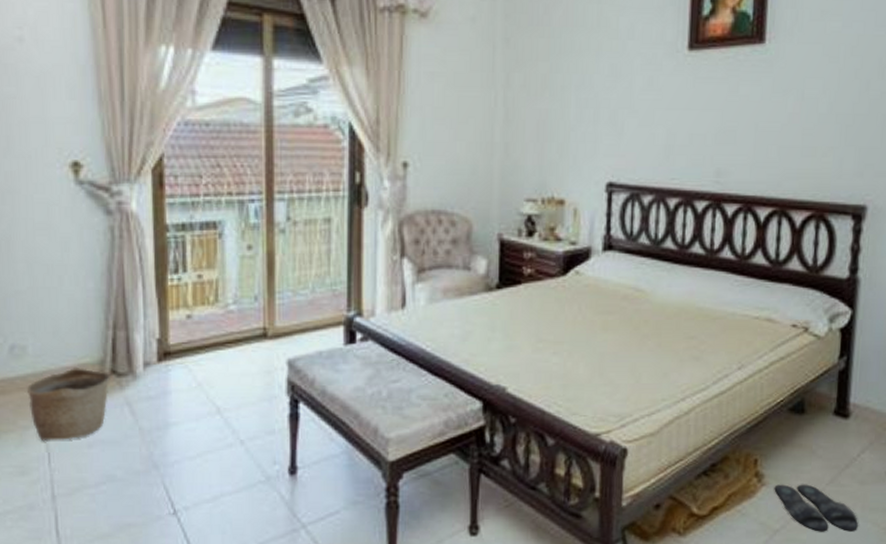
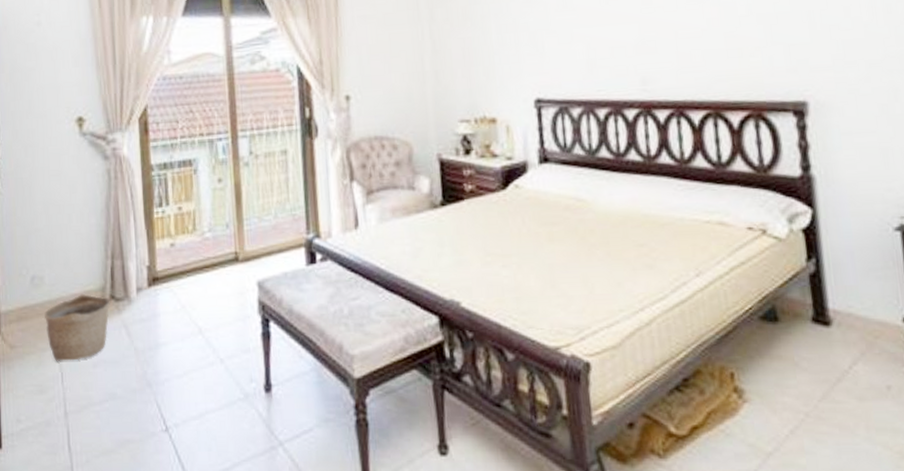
slippers: present [774,484,859,532] -> none [758,400,867,456]

